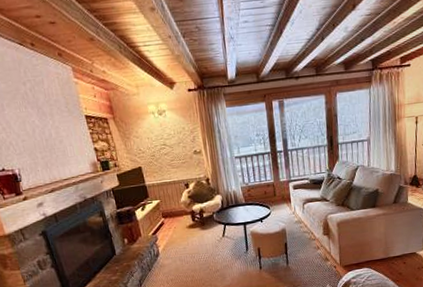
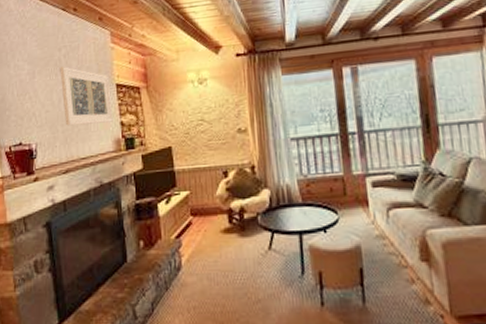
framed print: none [28,99,87,153] -> present [60,66,113,126]

